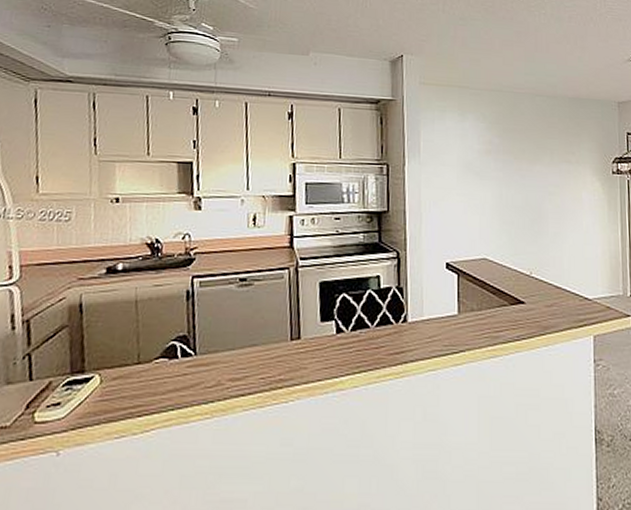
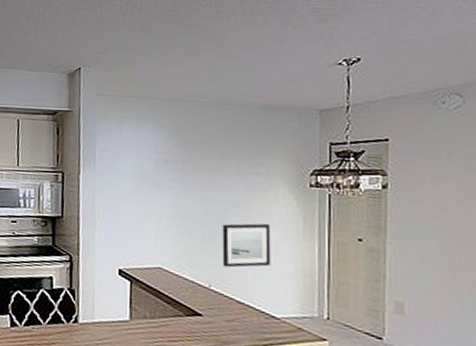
wall art: none [540,209,583,254] -> present [222,223,271,268]

